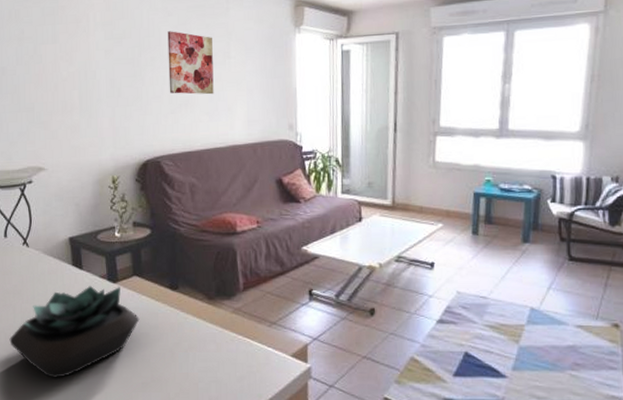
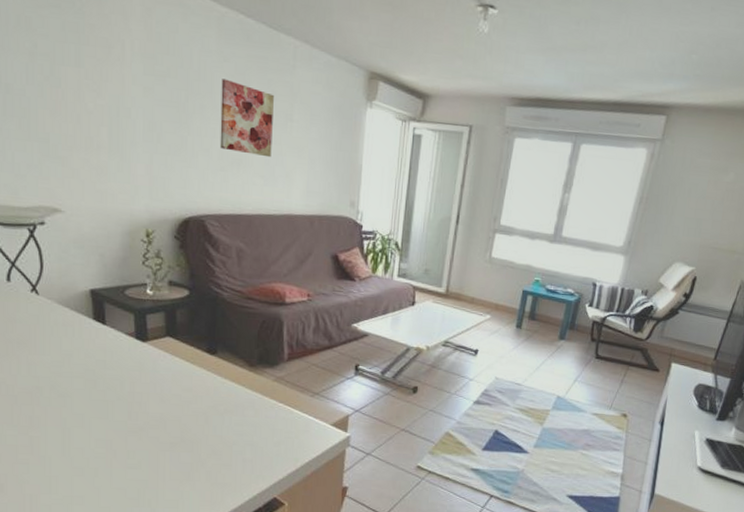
succulent plant: present [9,286,140,379] -> none [12,343,171,435]

